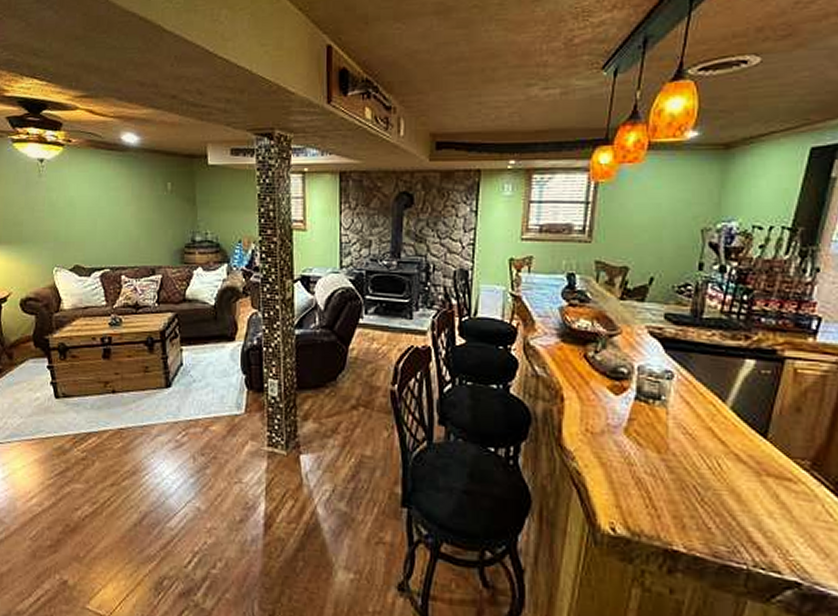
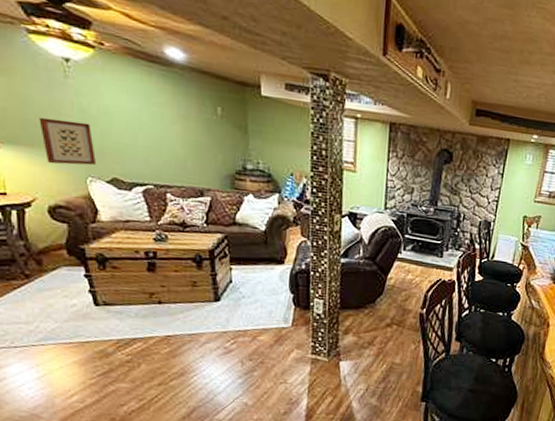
wall art: none [17,215,61,258] -> present [39,117,96,166]

